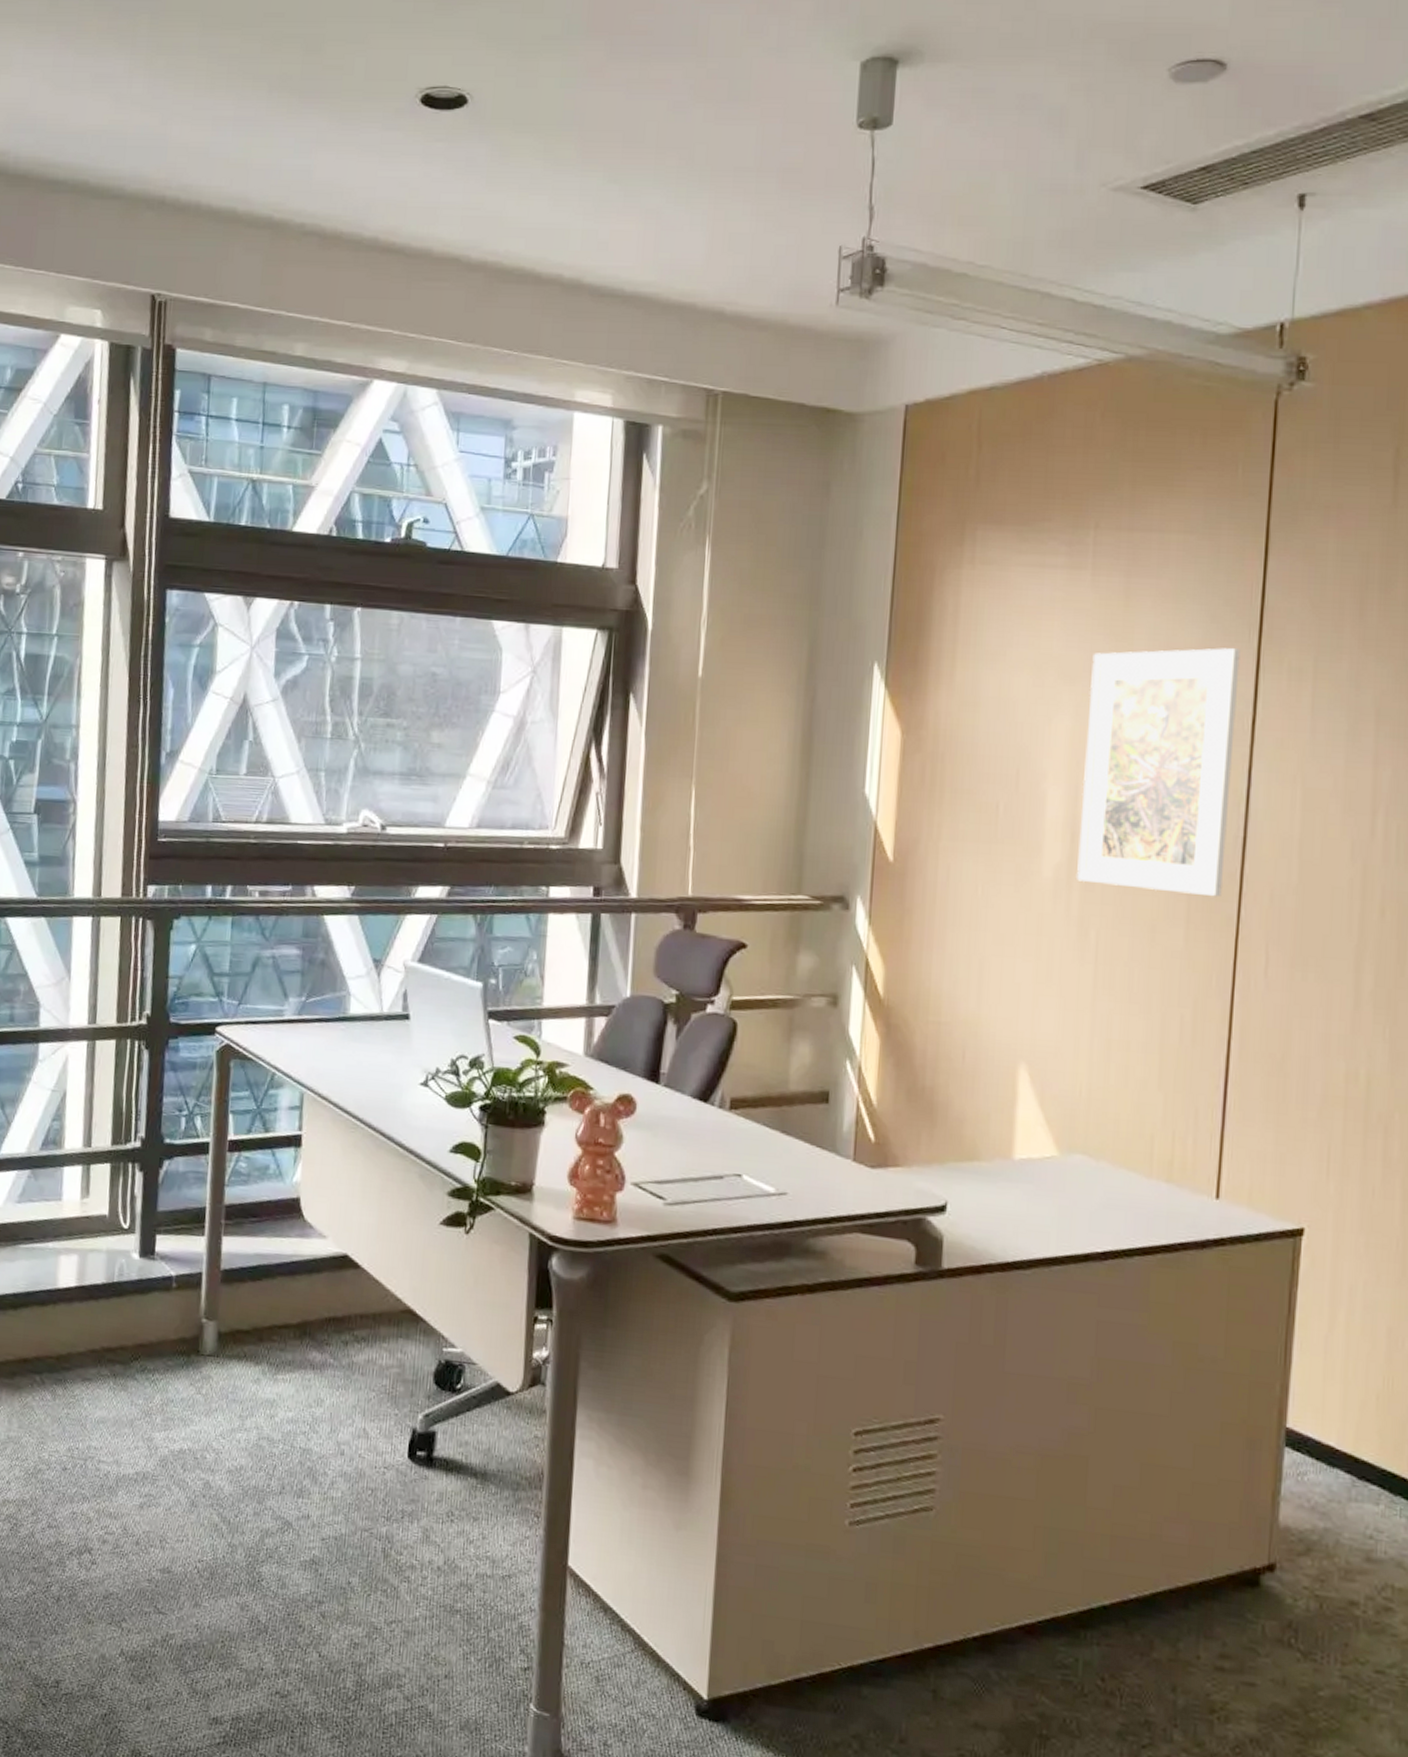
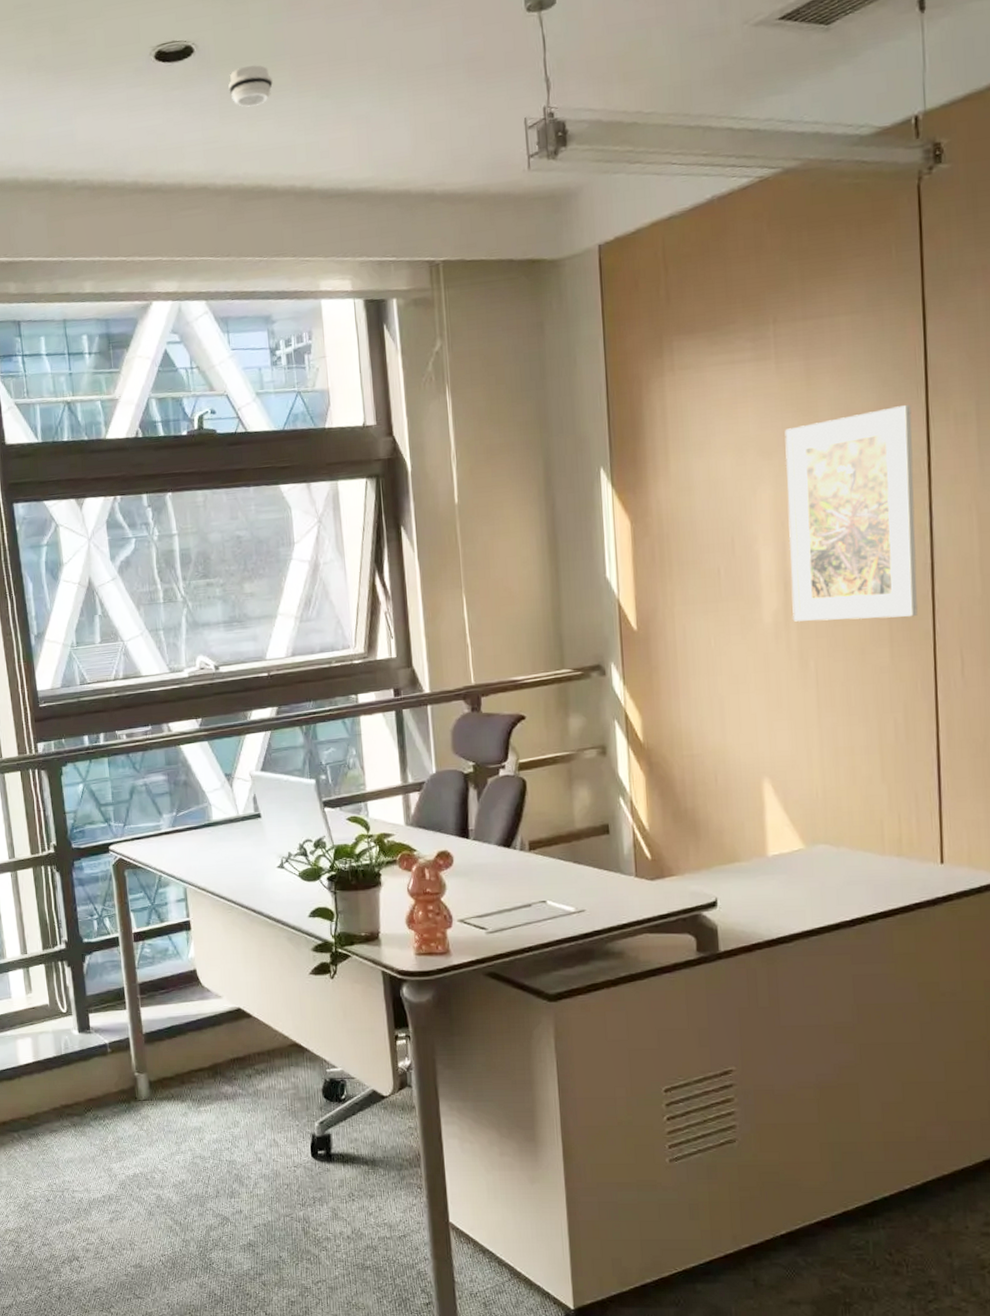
smoke detector: none [501,129,556,177] -> present [228,65,274,107]

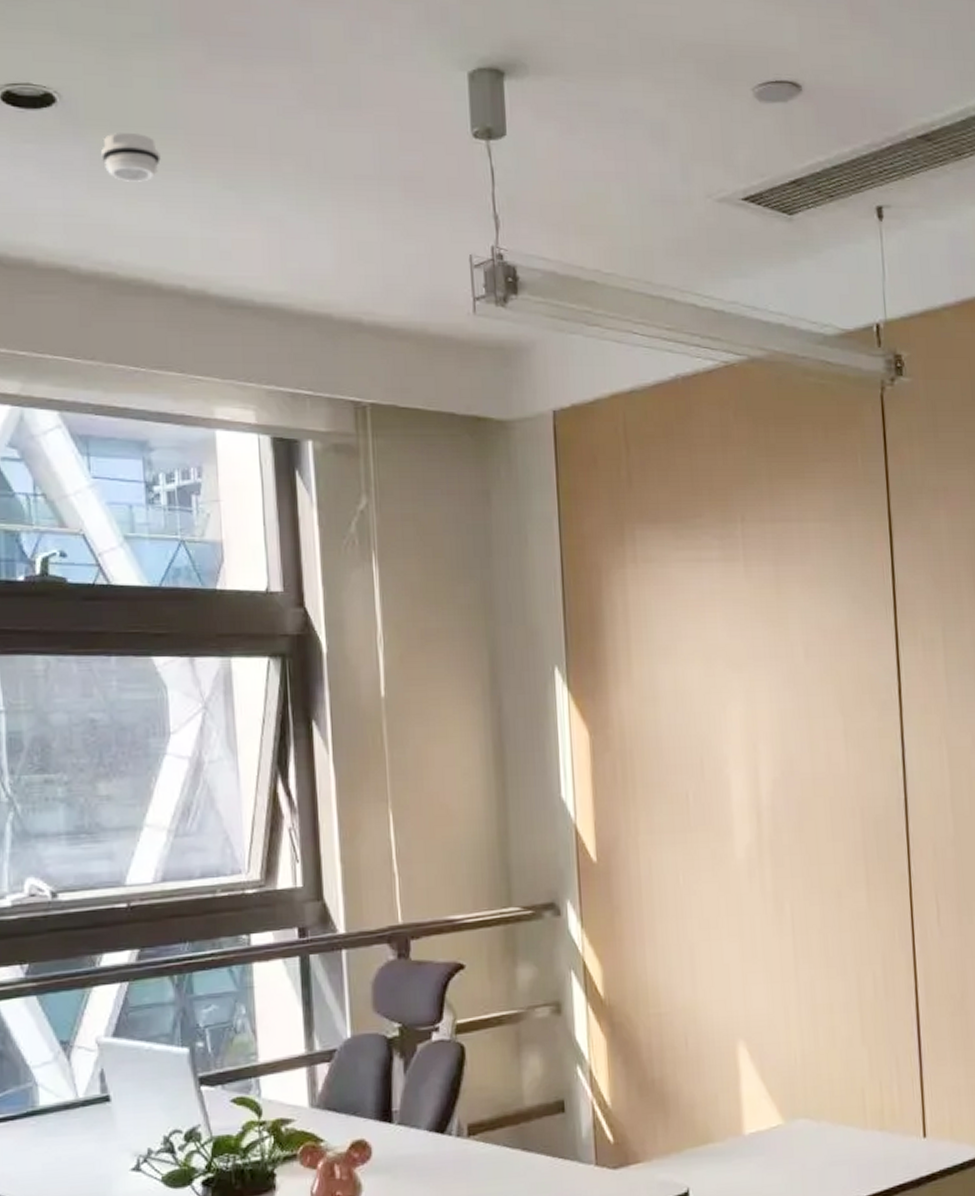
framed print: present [784,405,918,622] -> none [754,625,893,859]

